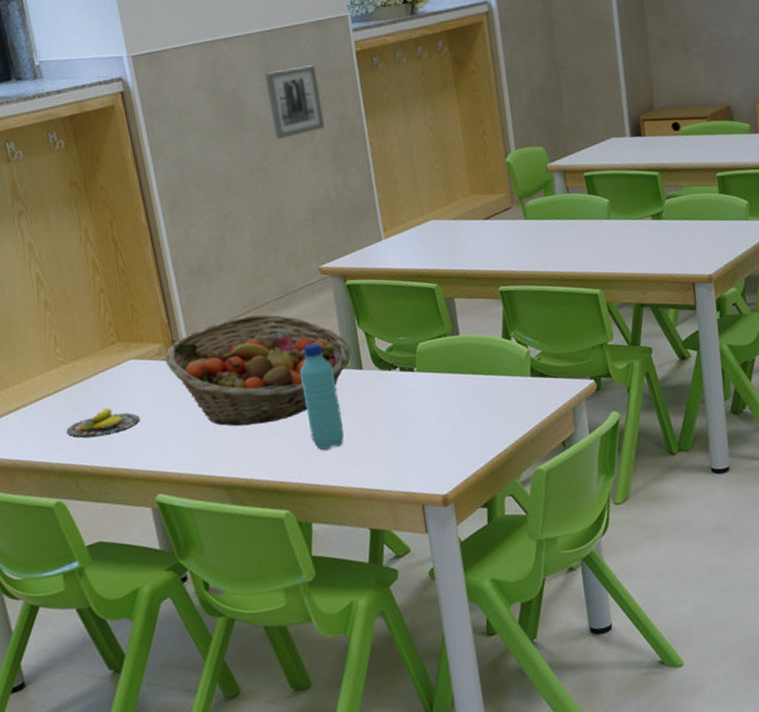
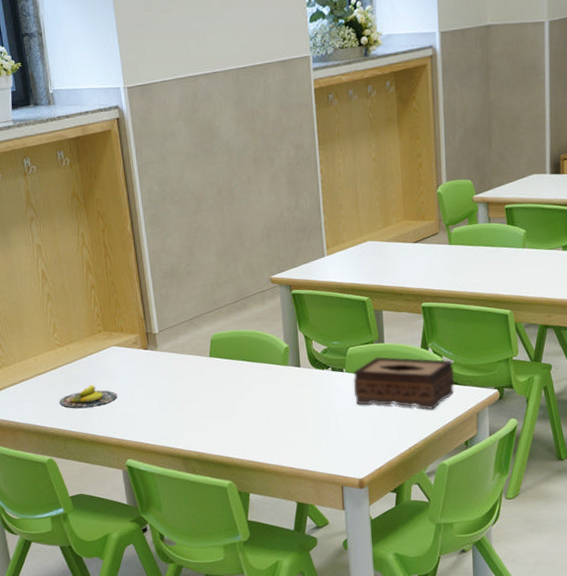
fruit basket: present [164,314,351,426] -> none [139,314,292,408]
wall art: present [264,65,325,139] -> none [236,100,284,164]
water bottle: present [300,343,345,450] -> none [249,342,281,433]
tissue box: none [426,350,544,408] -> present [353,357,455,409]

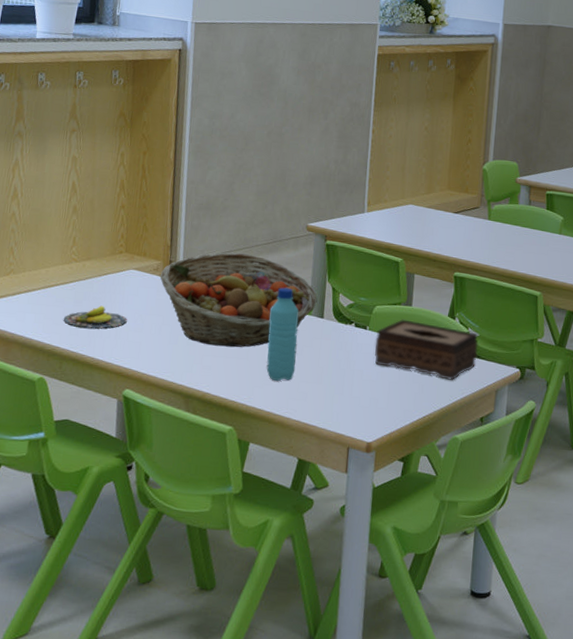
fruit basket: none [139,314,292,408] -> present [160,252,317,348]
water bottle: none [249,342,281,433] -> present [266,287,299,381]

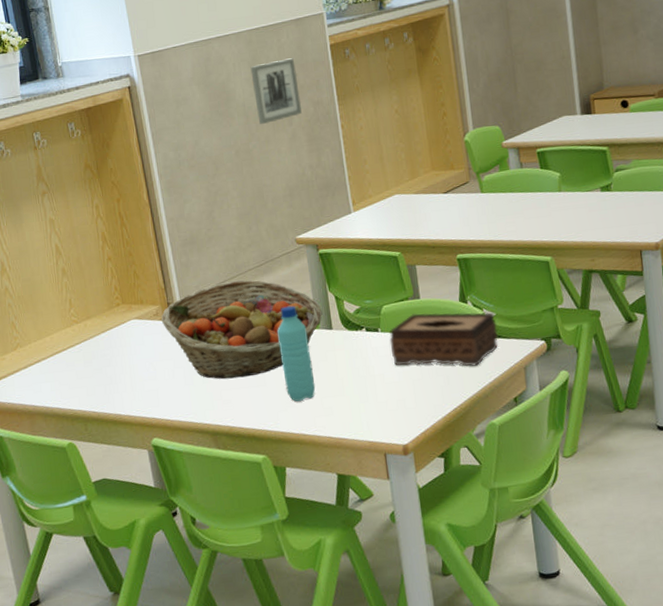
banana: present [63,305,127,329] -> none [78,361,140,387]
wall art: none [296,57,342,113] -> present [250,58,302,124]

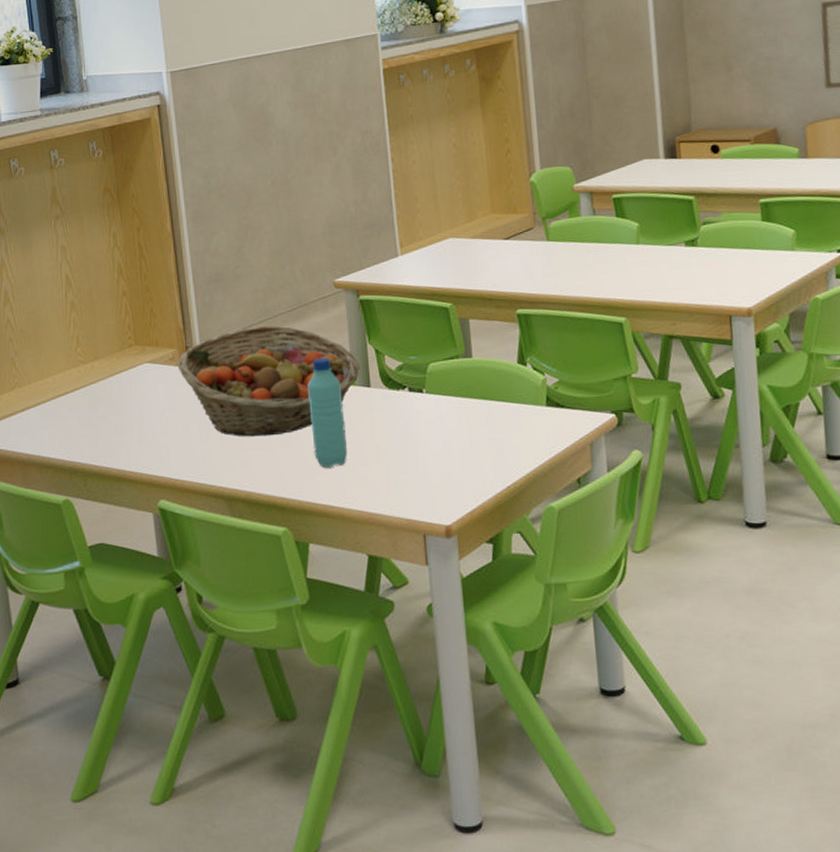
wall art: present [250,58,302,124] -> none [293,82,348,153]
tissue box: present [389,312,498,366] -> none [435,374,561,439]

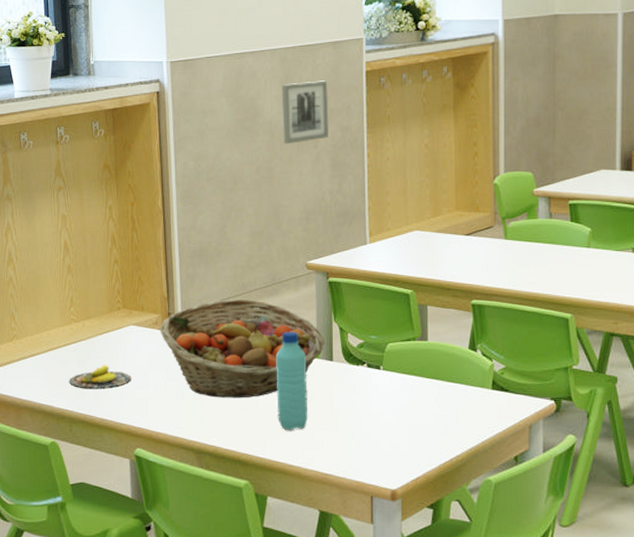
banana: none [80,409,149,437] -> present [69,365,131,389]
wall art: none [293,82,348,153] -> present [281,80,330,144]

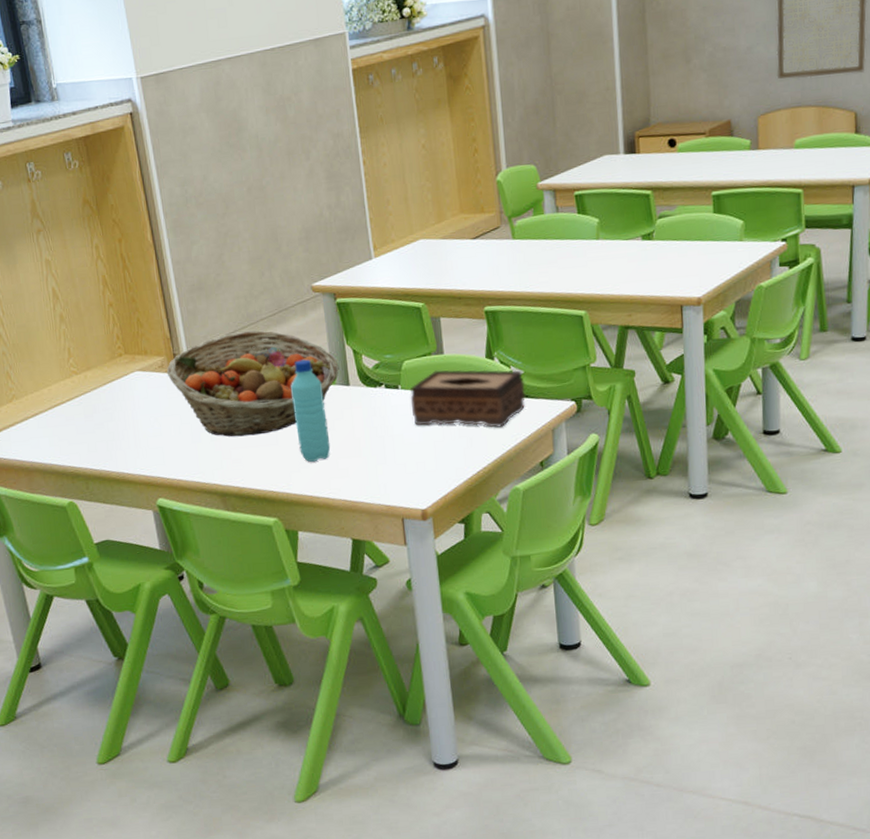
banana: present [69,365,131,389] -> none [78,415,144,443]
wall art: present [281,80,330,144] -> none [264,83,320,158]
tissue box: none [391,356,505,418] -> present [410,369,526,427]

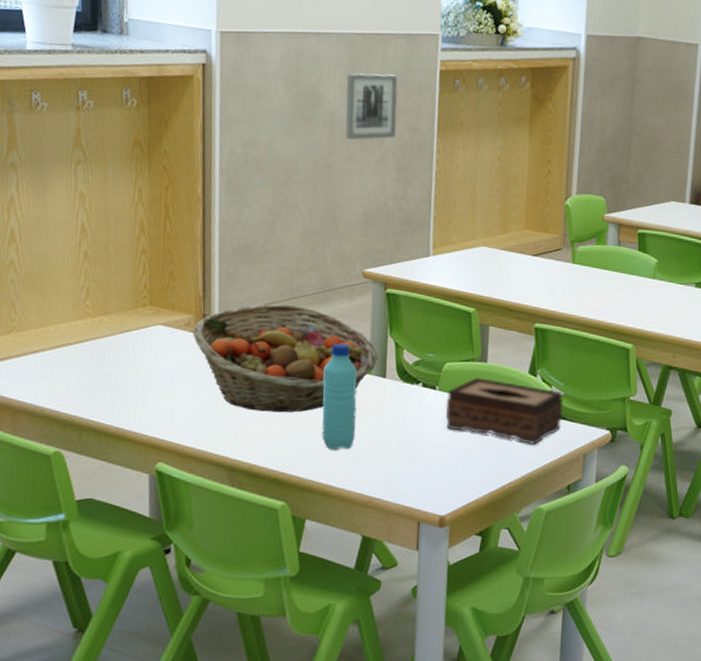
wall art: none [264,83,320,158] -> present [345,73,398,140]

